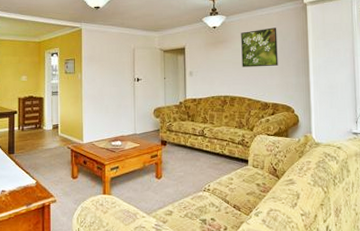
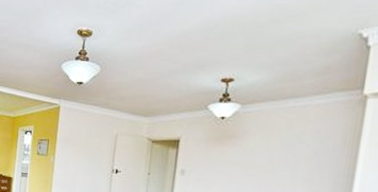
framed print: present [241,27,278,68] -> none [252,125,314,176]

